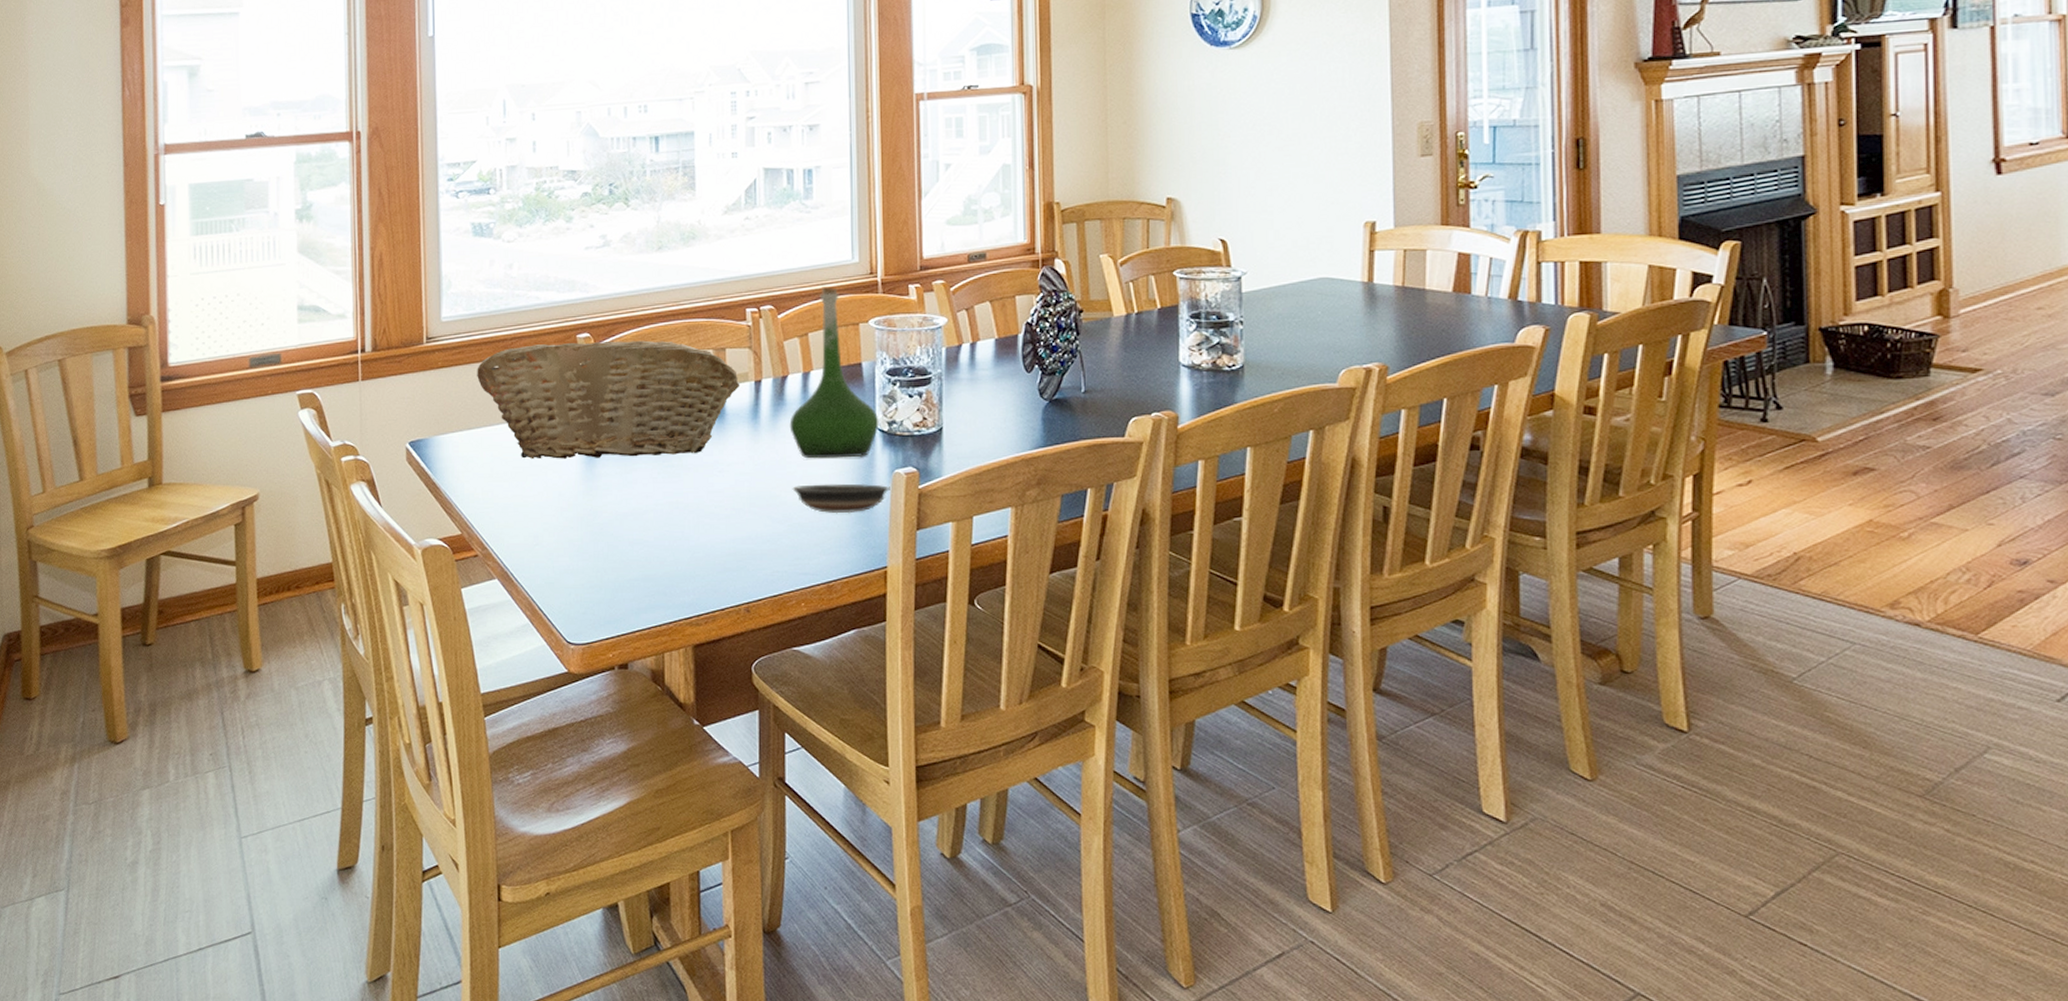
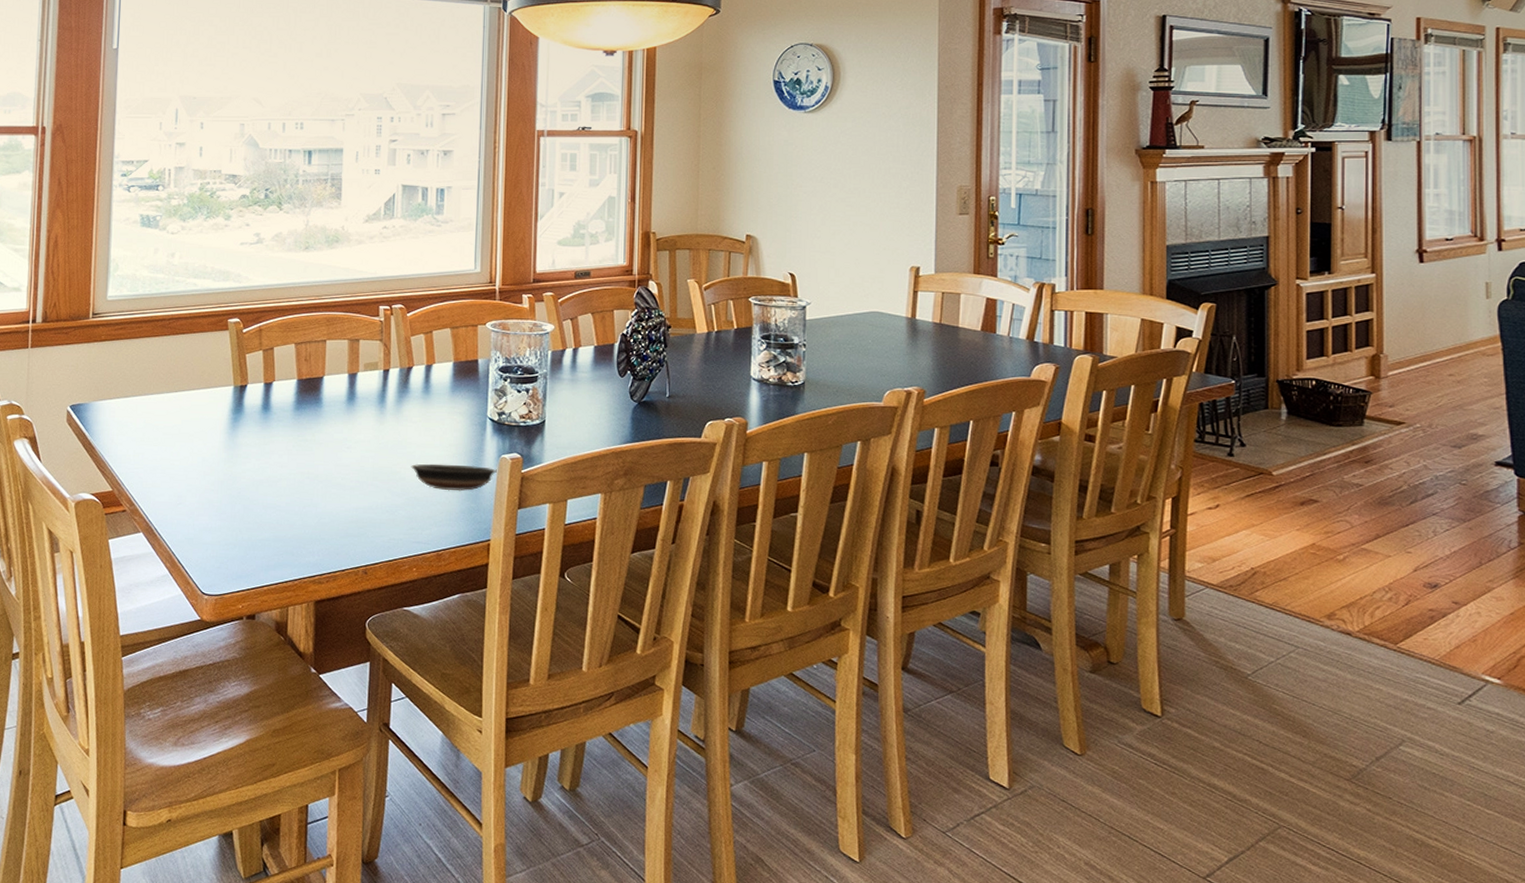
fruit basket: present [477,340,740,459] -> none [136,326,371,431]
vase: present [789,287,879,459] -> none [411,291,491,443]

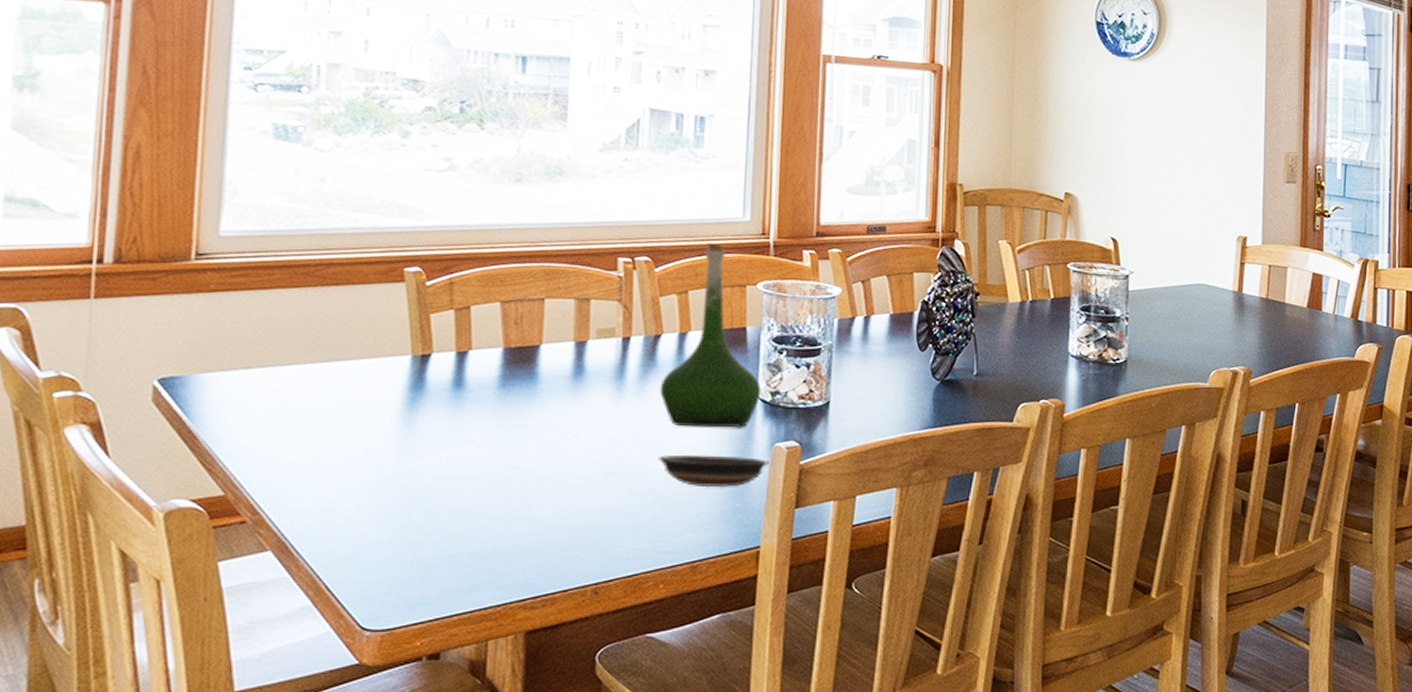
vase: none [411,291,491,443] -> present [659,243,762,428]

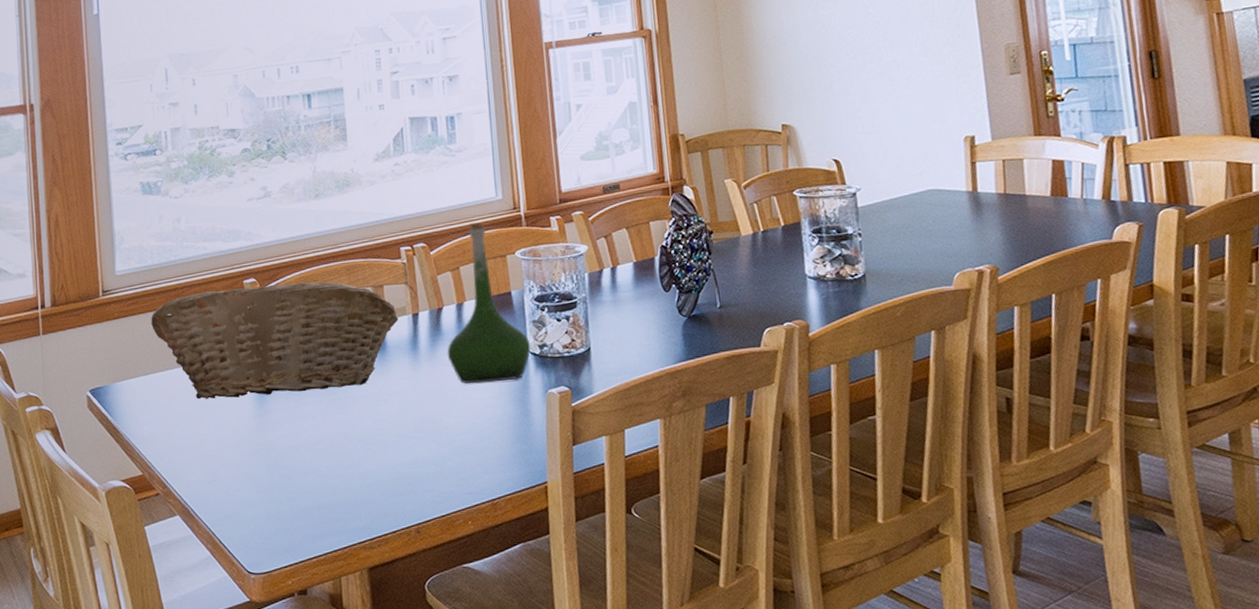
fruit basket: none [264,274,605,414] -> present [151,281,399,400]
saucer: present [658,454,769,488] -> none [453,404,545,435]

